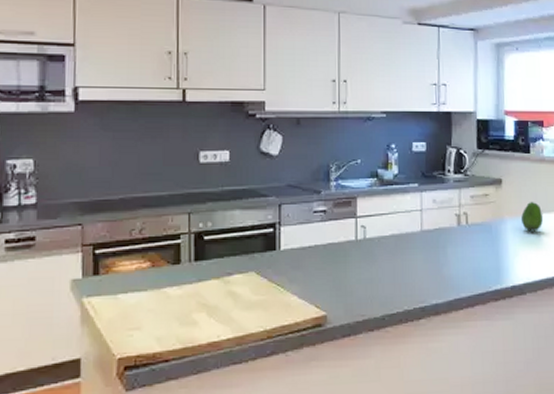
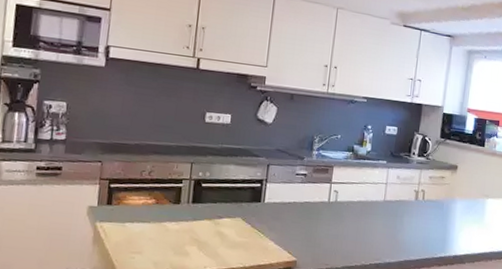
fruit: present [521,202,543,232] -> none [469,188,488,213]

